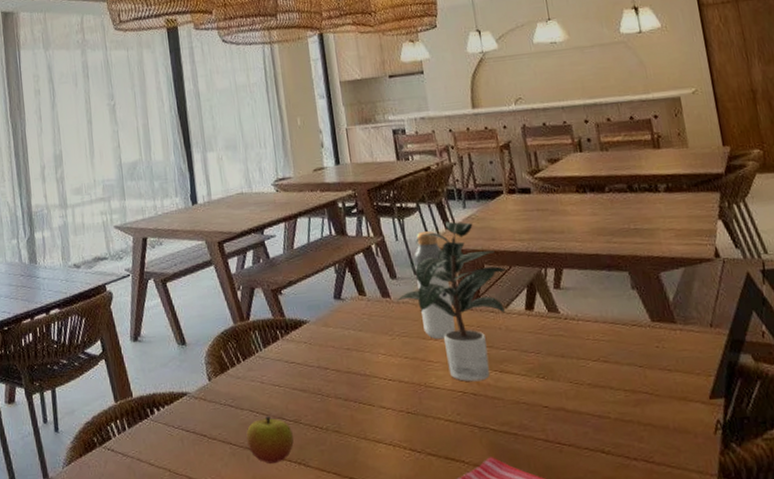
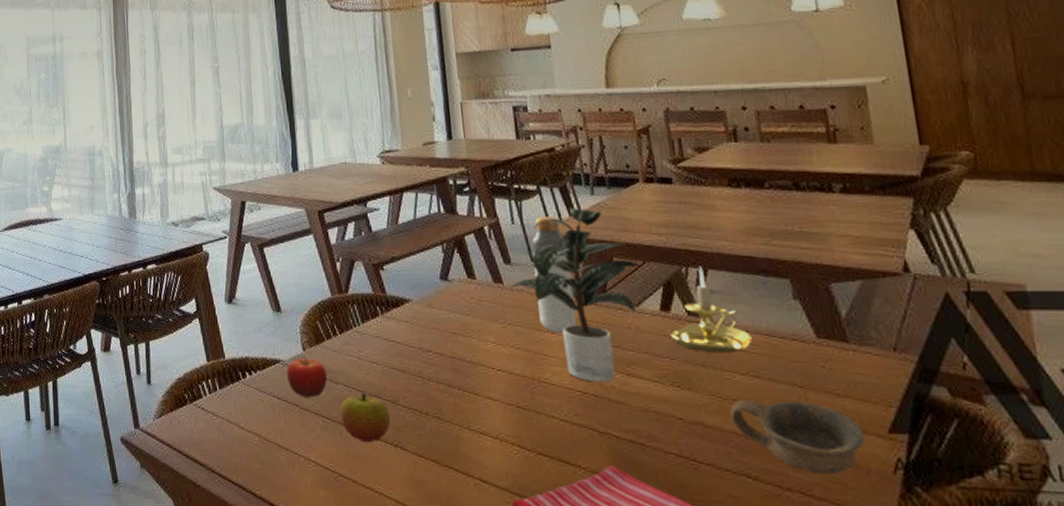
fruit: none [193,384,234,427] -> present [286,354,328,398]
candle holder: none [532,266,601,344] -> present [667,266,752,352]
cup: none [585,379,692,442] -> present [729,400,865,475]

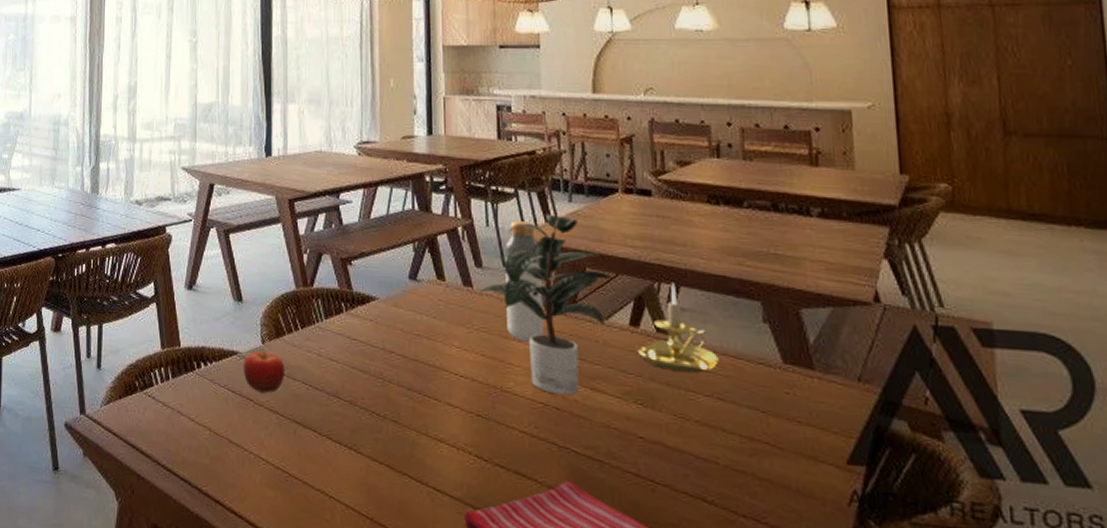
apple: present [340,393,390,442] -> none [296,391,346,443]
cup: present [729,400,865,475] -> none [690,422,823,504]

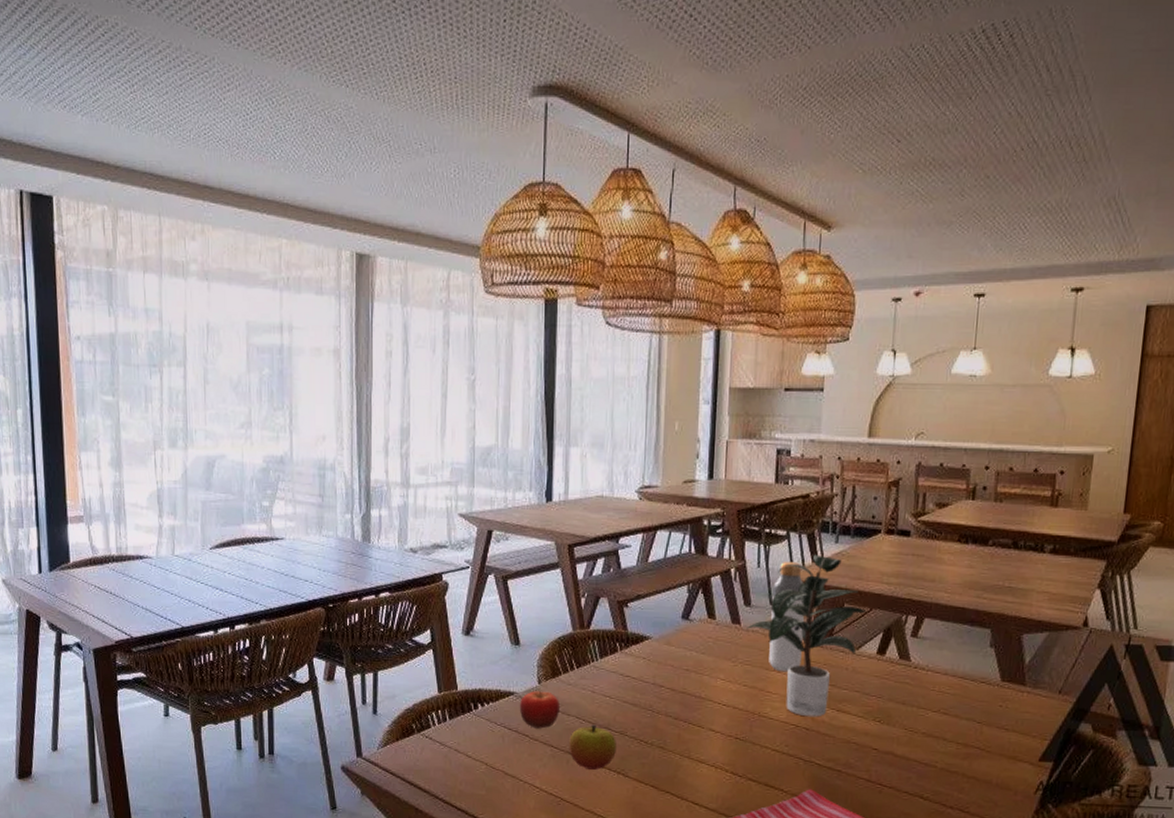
apple: none [296,391,346,443] -> present [569,724,616,770]
candle holder: present [635,282,719,373] -> none [879,614,949,692]

